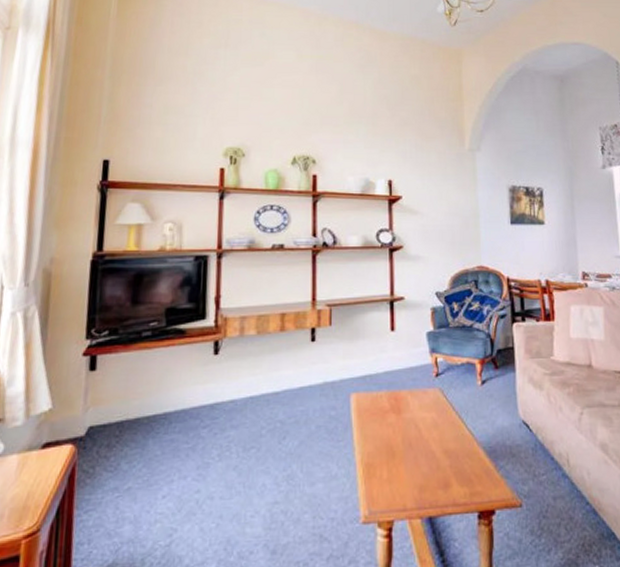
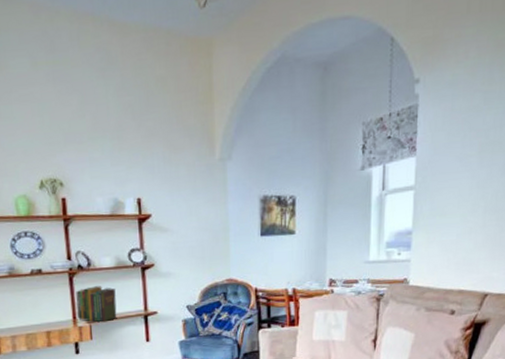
books: none [318,266,361,306] -> present [76,286,117,323]

